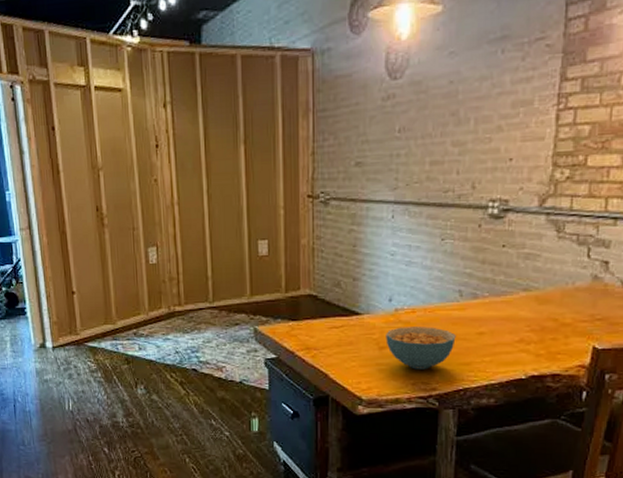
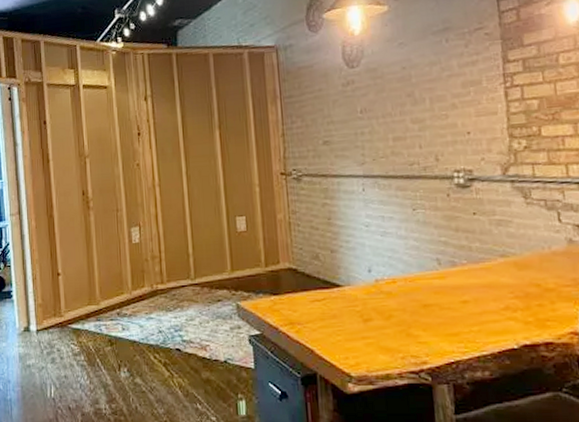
cereal bowl: present [386,327,456,370] -> none [369,296,440,342]

